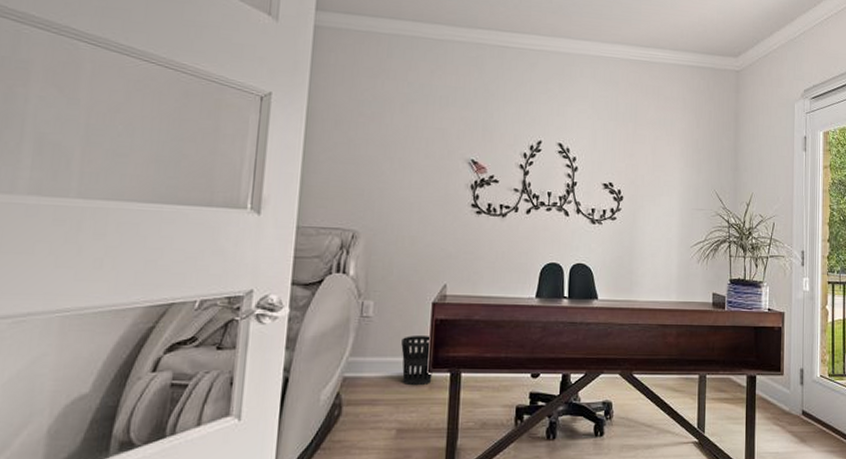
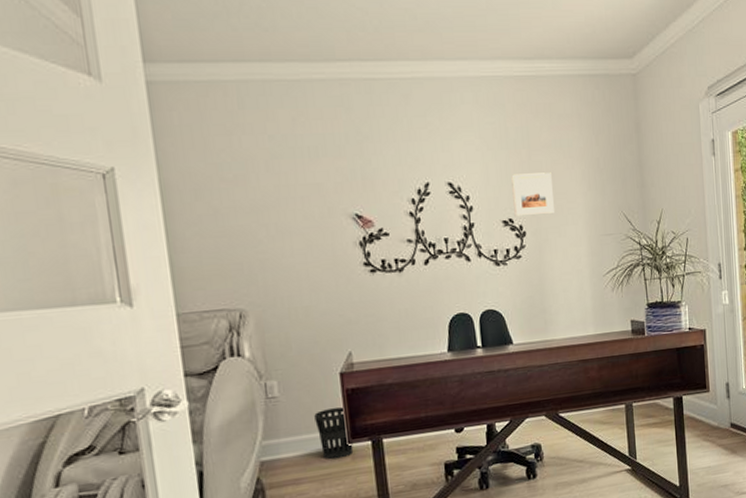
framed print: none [615,143,653,184] -> present [511,172,554,217]

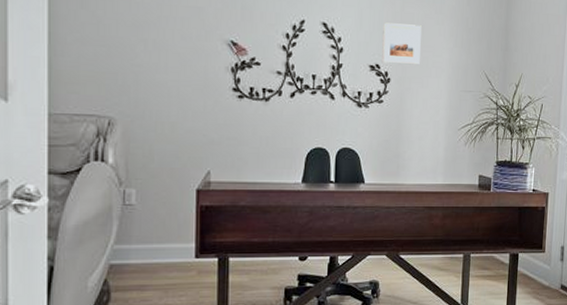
wastebasket: present [314,407,354,460] -> none [167,223,200,271]

